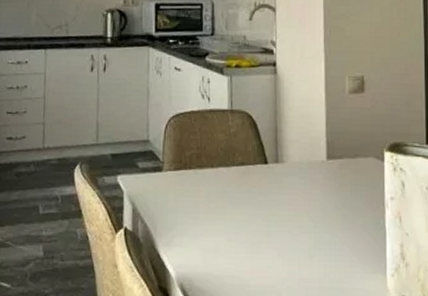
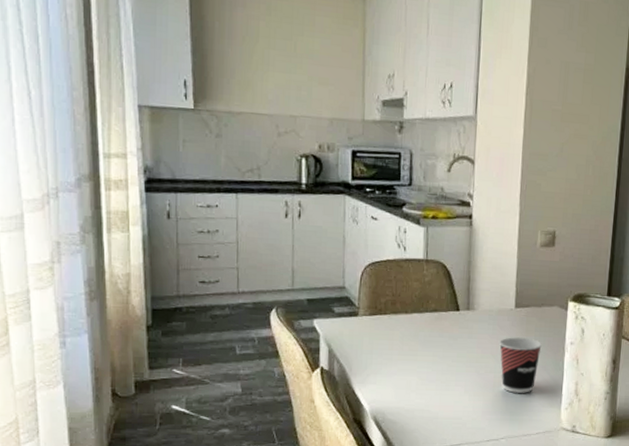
cup: none [313,192,359,257] -> present [499,337,542,393]

